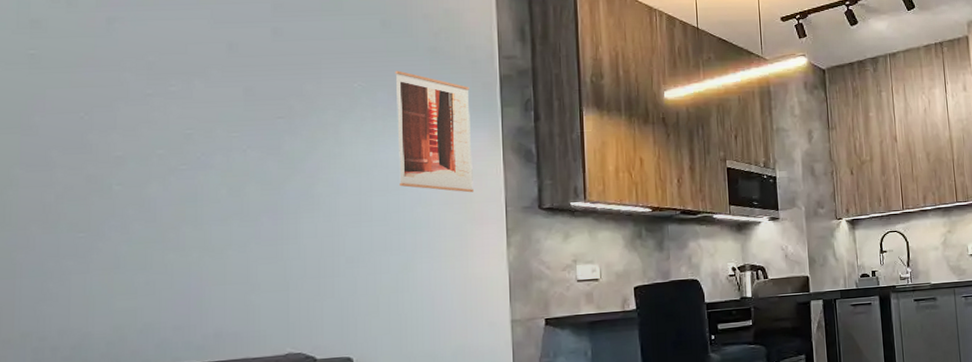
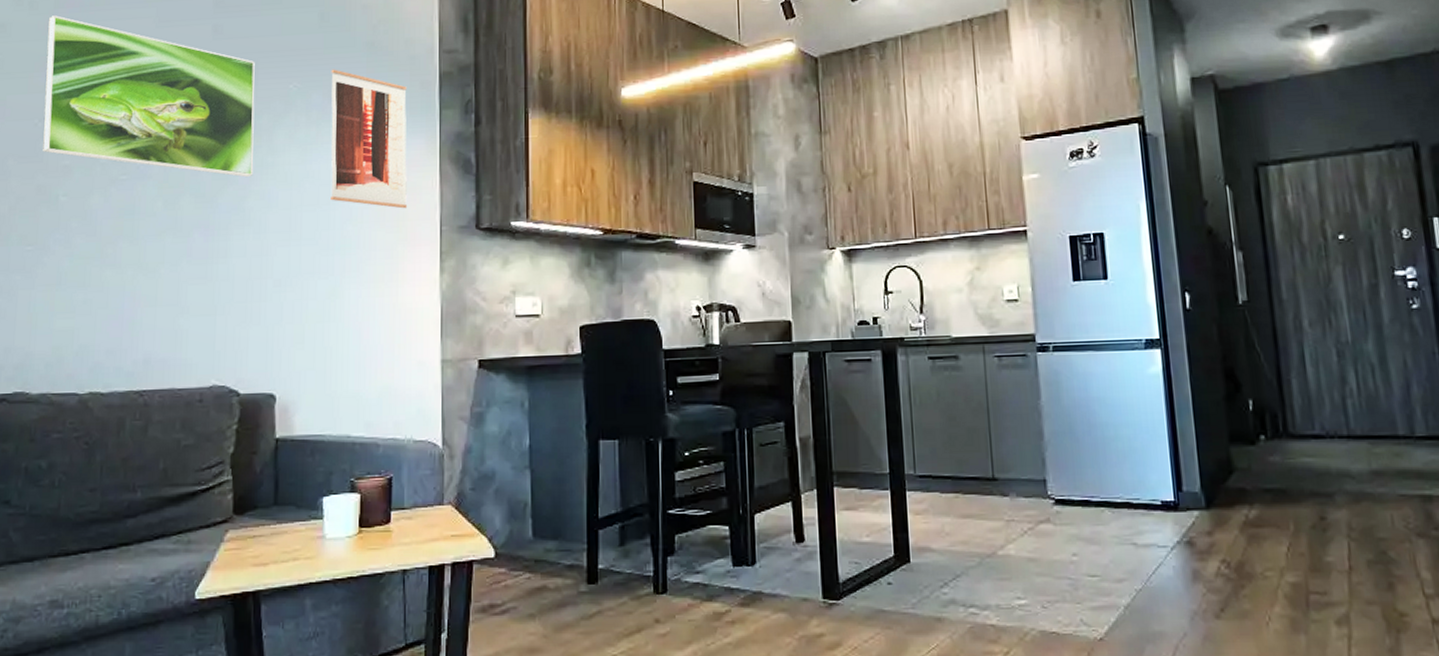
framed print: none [90,14,321,167] -> present [43,15,255,178]

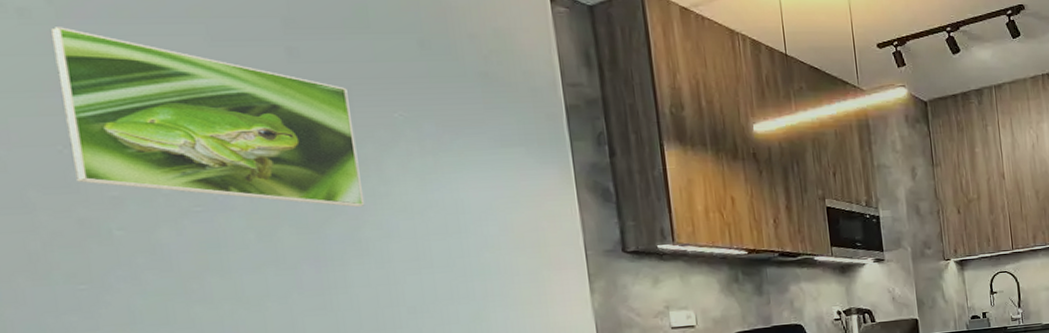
wall art: present [330,69,408,209] -> none [441,98,548,236]

